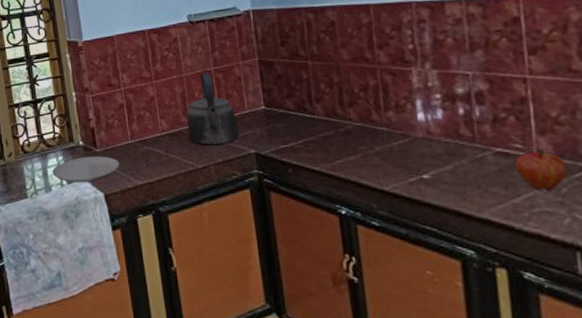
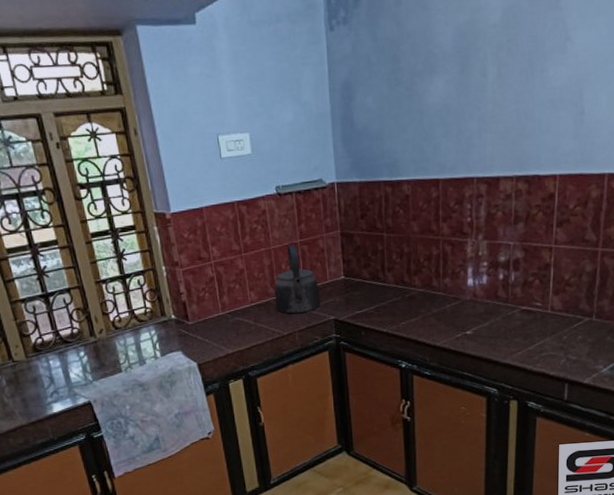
plate: present [52,156,119,183] -> none [145,328,211,355]
fruit: present [513,148,569,191] -> none [533,305,570,339]

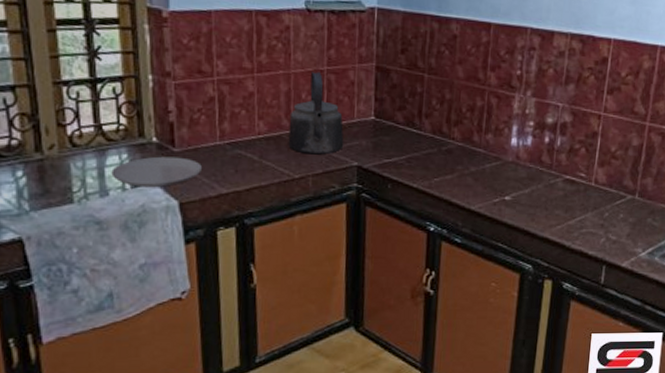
plate: none [145,328,211,355] -> present [111,156,202,188]

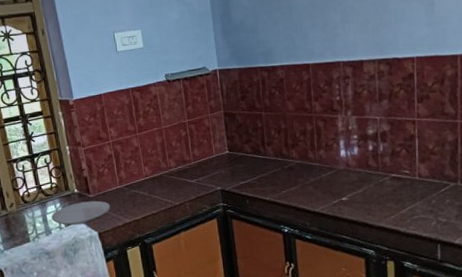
kettle: present [288,71,344,155] -> none [166,124,209,186]

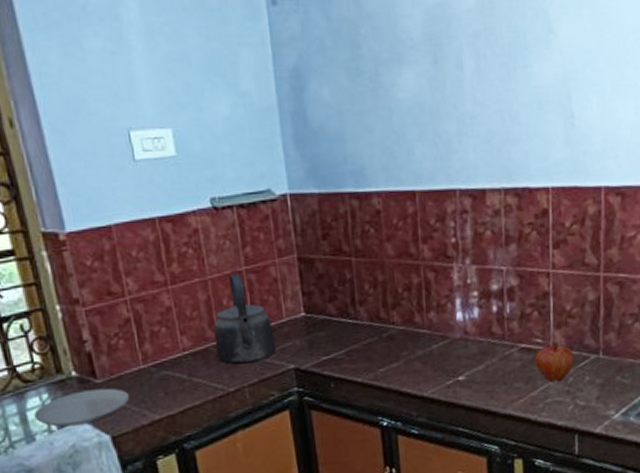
kettle: none [166,124,209,186] -> present [213,272,277,364]
fruit: none [403,172,437,203] -> present [534,341,575,382]

